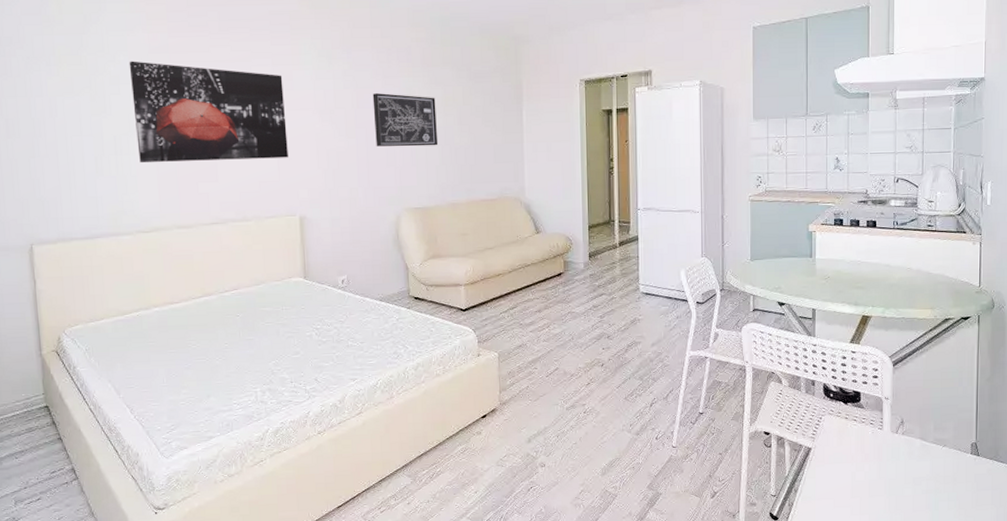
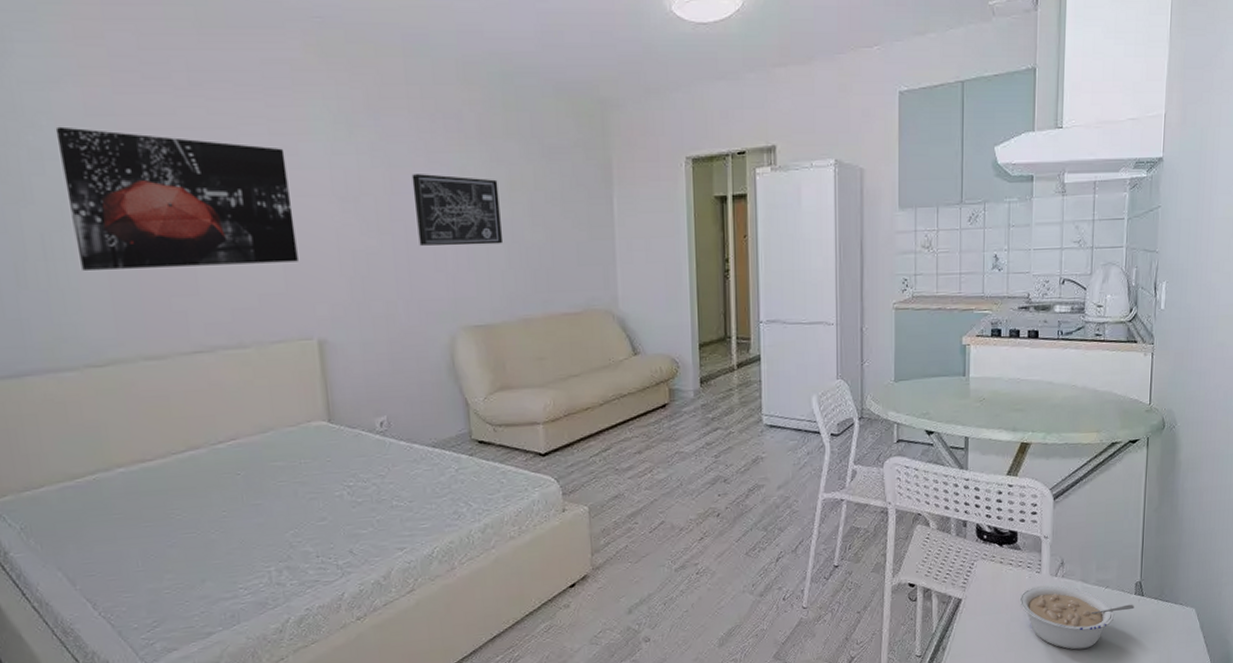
legume: none [862,440,971,500] -> present [1018,585,1135,650]

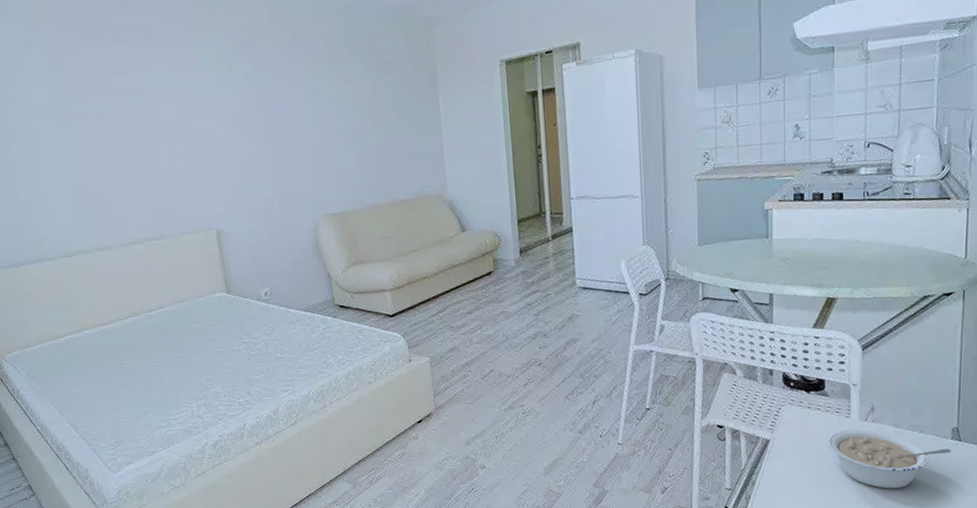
wall art: present [55,126,298,270] -> none [29,81,199,187]
wall art: present [411,174,504,246] -> none [278,93,352,152]

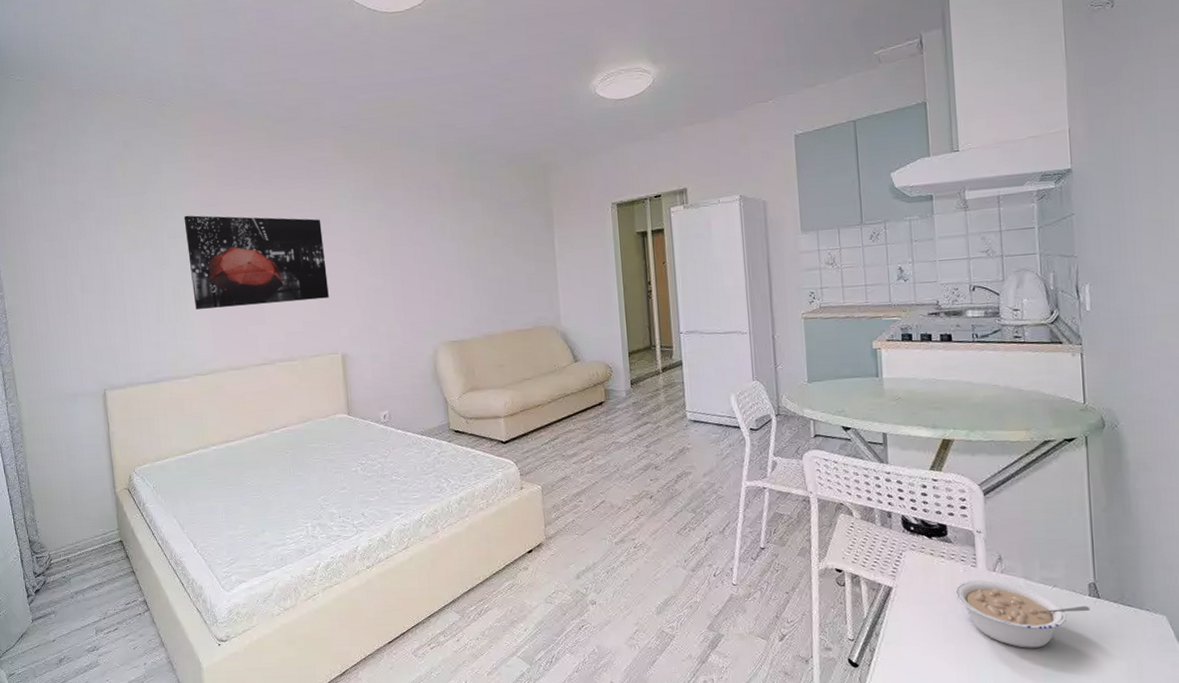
wall art: none [29,81,199,187] -> present [183,215,329,309]

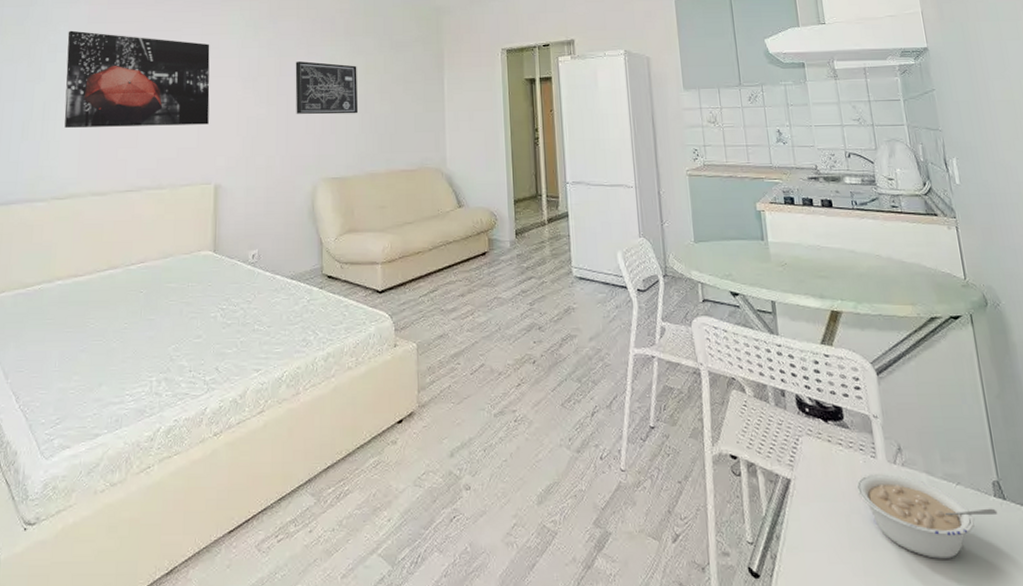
wall art: none [406,230,472,283] -> present [295,61,359,115]

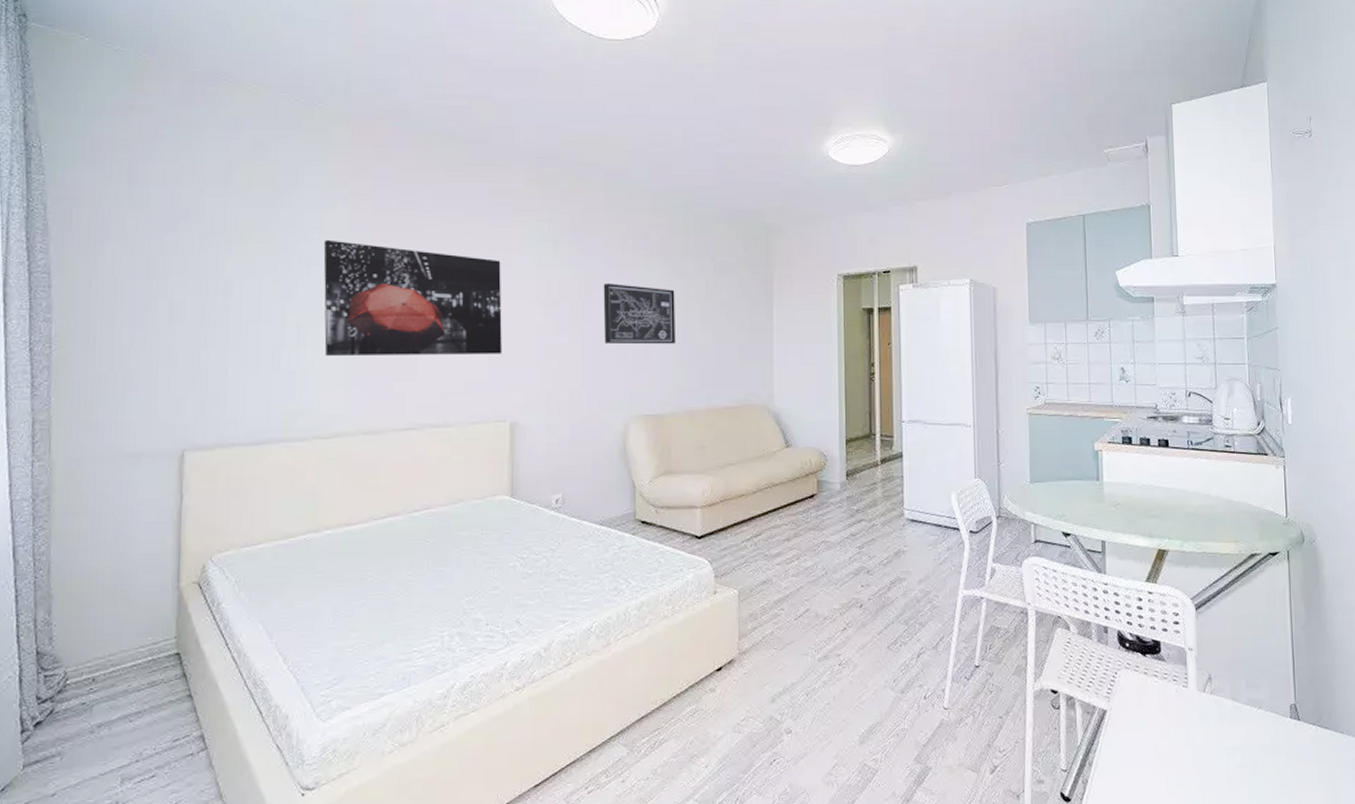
legume: present [855,473,998,559] -> none [1166,701,1292,776]

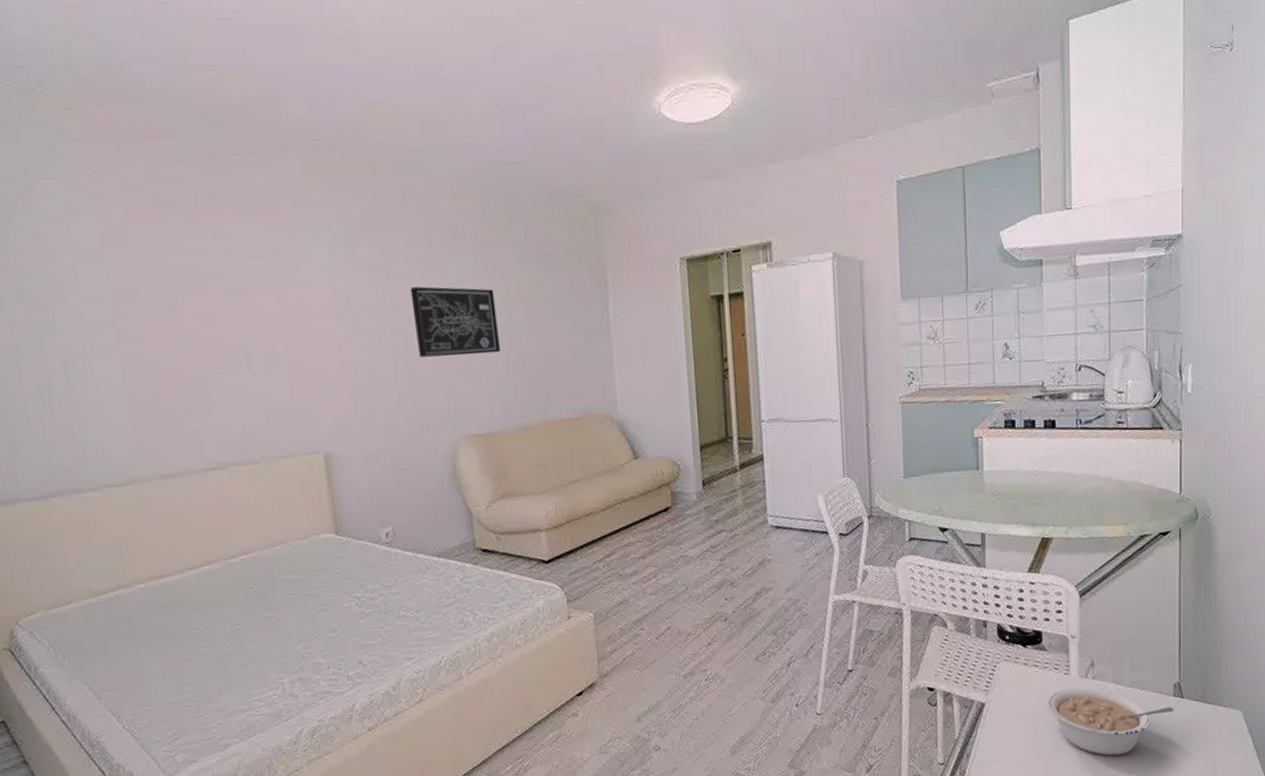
wall art: present [323,239,502,356] -> none [75,257,303,394]
legume: none [1166,701,1292,776] -> present [1046,687,1174,756]

